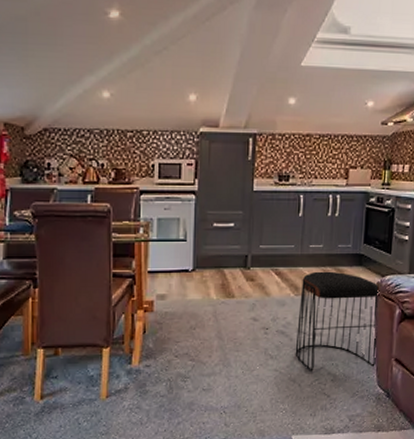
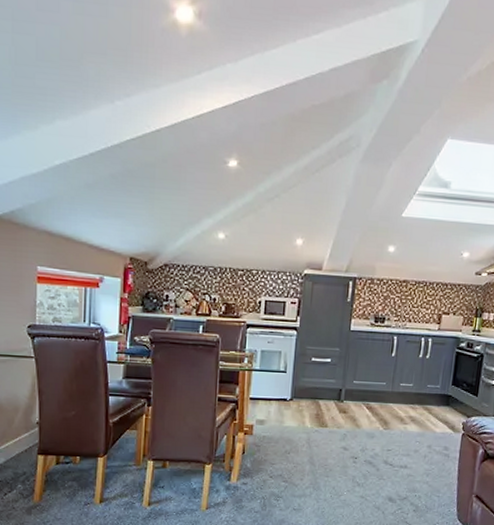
stool: present [295,271,380,372] -> none [380,408,465,501]

